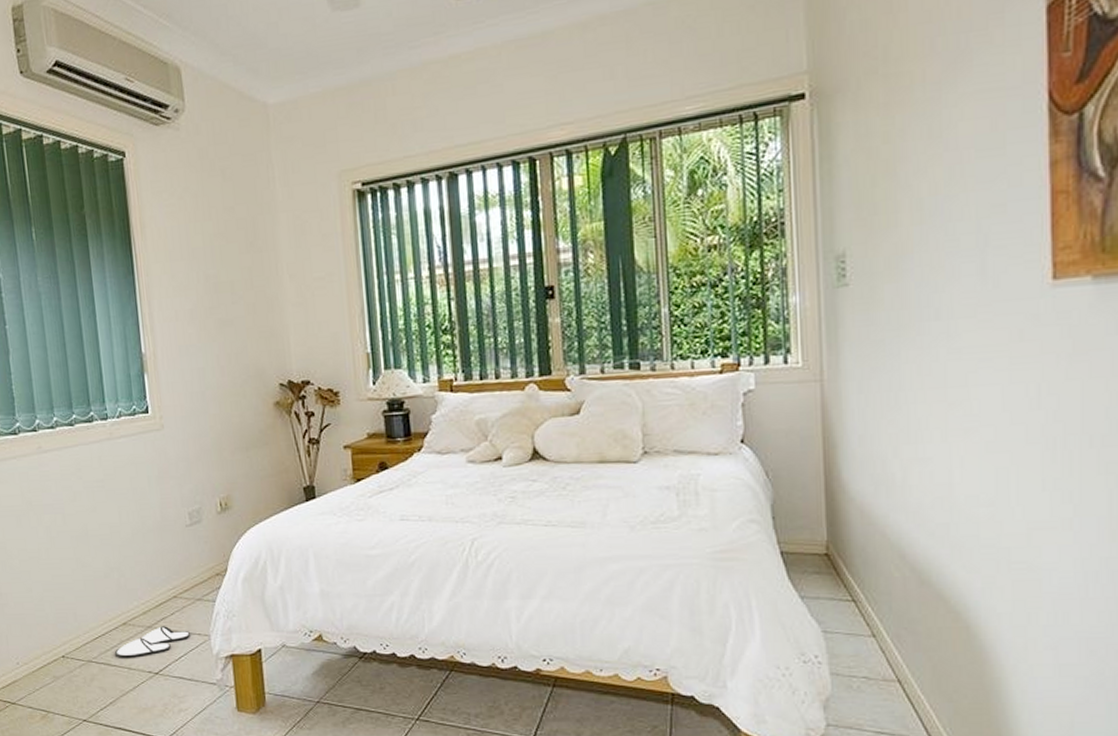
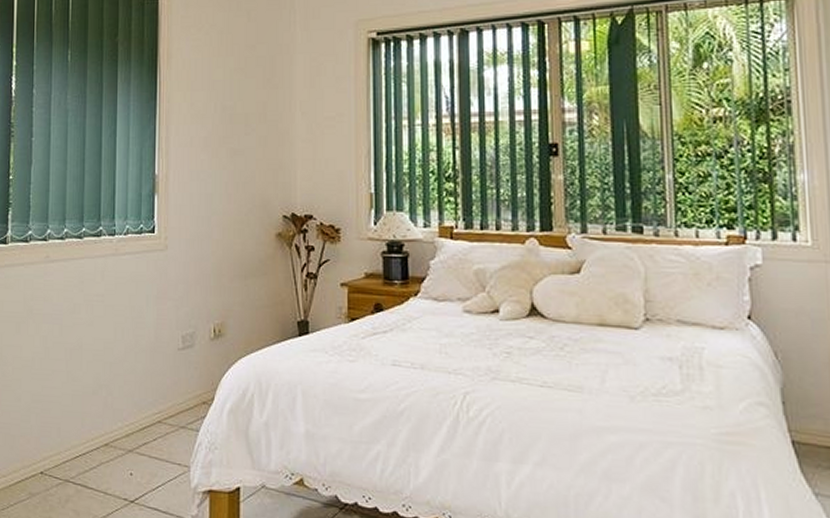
slippers: present [114,626,190,658] -> none [92,451,170,483]

